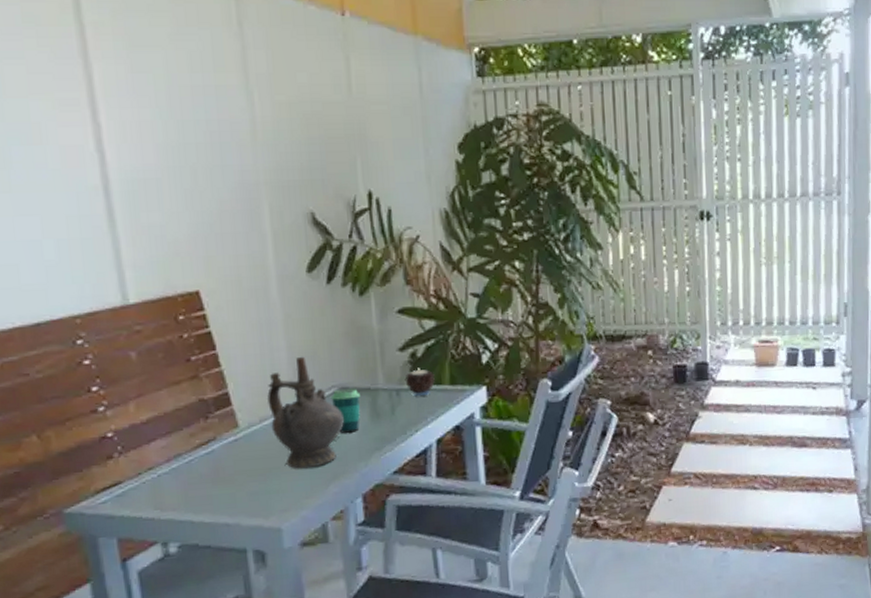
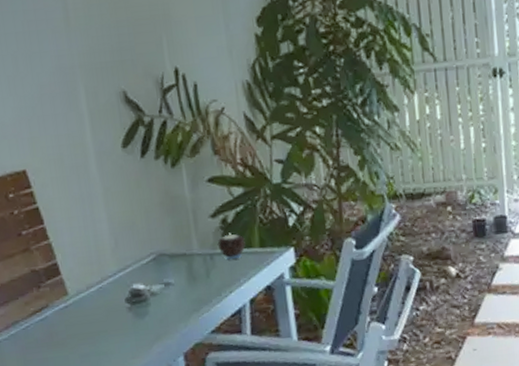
ceremonial vessel: present [266,356,344,469] -> none [91,226,163,332]
cup: present [330,387,360,433] -> none [150,253,178,297]

